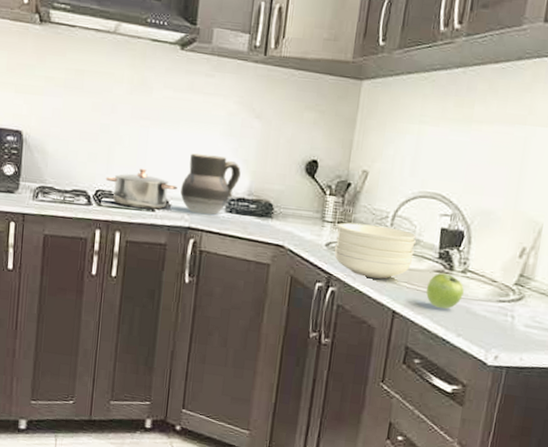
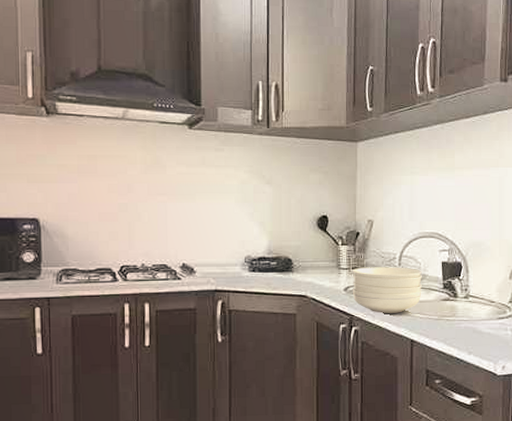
cooking pot: present [105,168,178,209] -> none [129,241,200,278]
ceramic jug: present [180,153,241,216] -> none [204,222,259,277]
fruit: present [426,272,464,310] -> none [436,300,468,332]

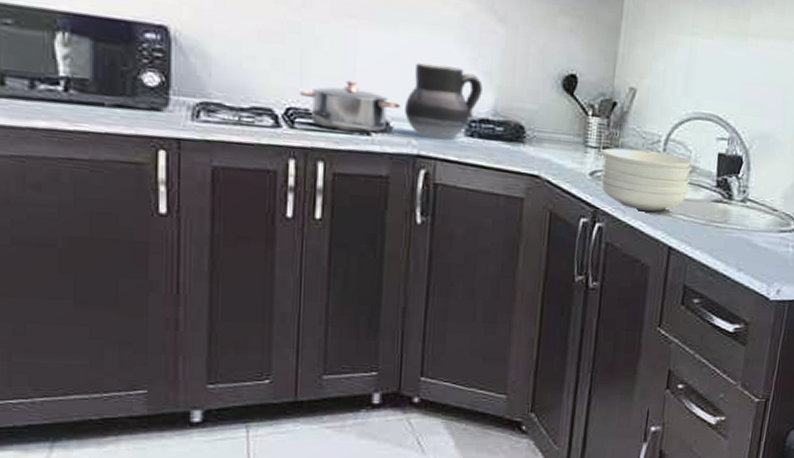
cooking pot: none [129,241,200,278] -> present [299,80,400,133]
ceramic jug: none [204,222,259,277] -> present [405,63,483,140]

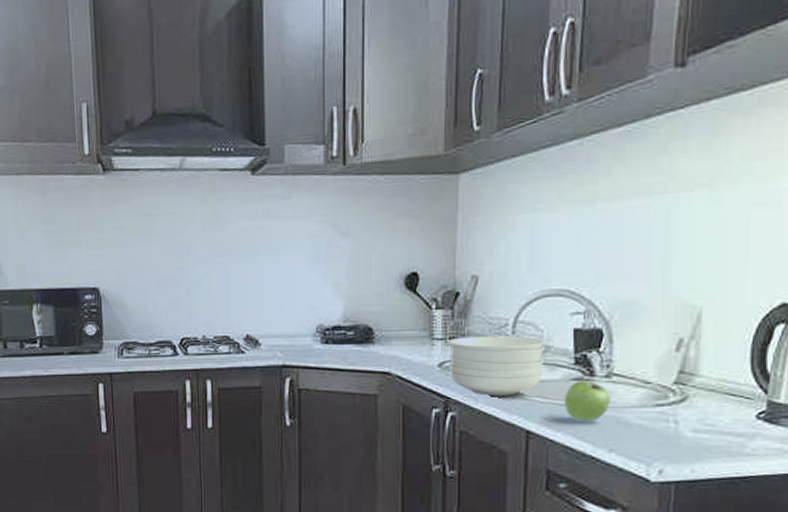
cooking pot: present [299,80,400,133] -> none [189,308,266,352]
ceramic jug: present [405,63,483,140] -> none [270,283,333,350]
fruit: none [704,202,744,243] -> present [563,380,611,422]

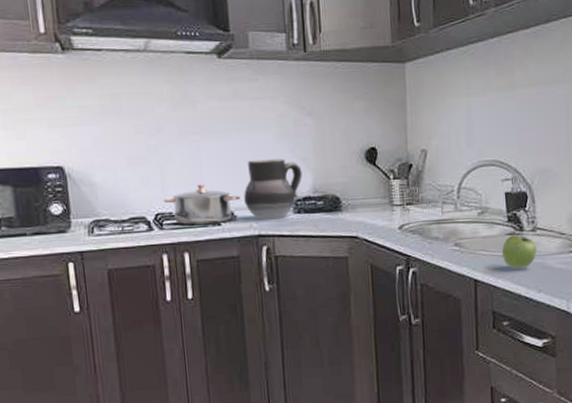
cooking pot: none [189,308,266,352] -> present [163,184,240,226]
ceramic jug: none [270,283,333,350] -> present [244,159,302,220]
bowl: present [448,336,546,396] -> none [406,200,485,252]

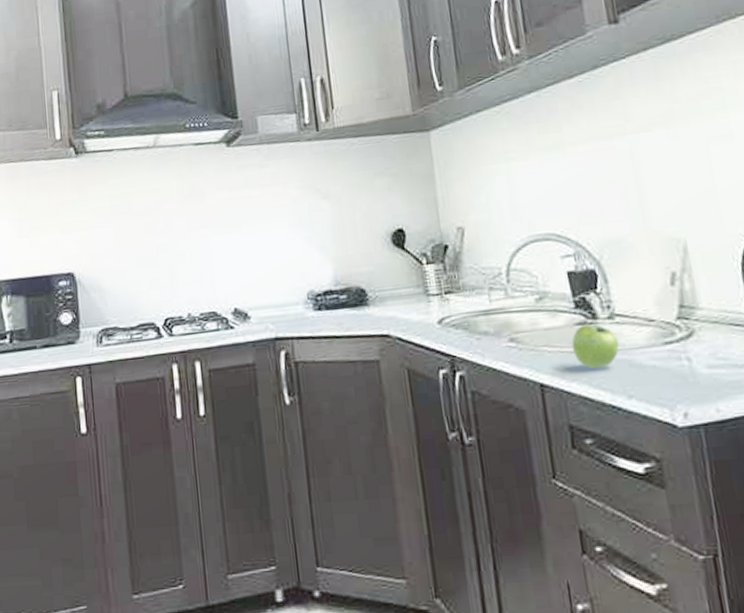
cooking pot: present [163,184,240,226] -> none [172,282,254,330]
ceramic jug: present [244,159,302,220] -> none [258,249,322,320]

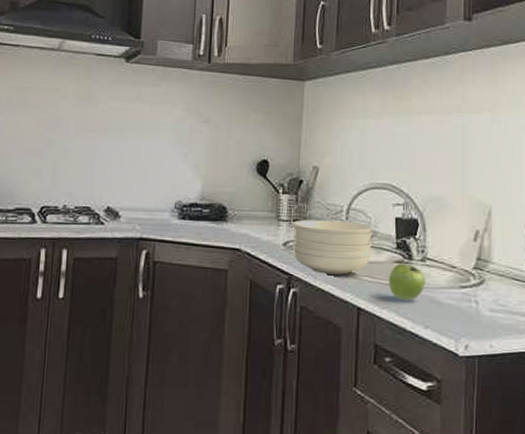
bowl: none [445,284,546,351] -> present [292,220,373,275]

